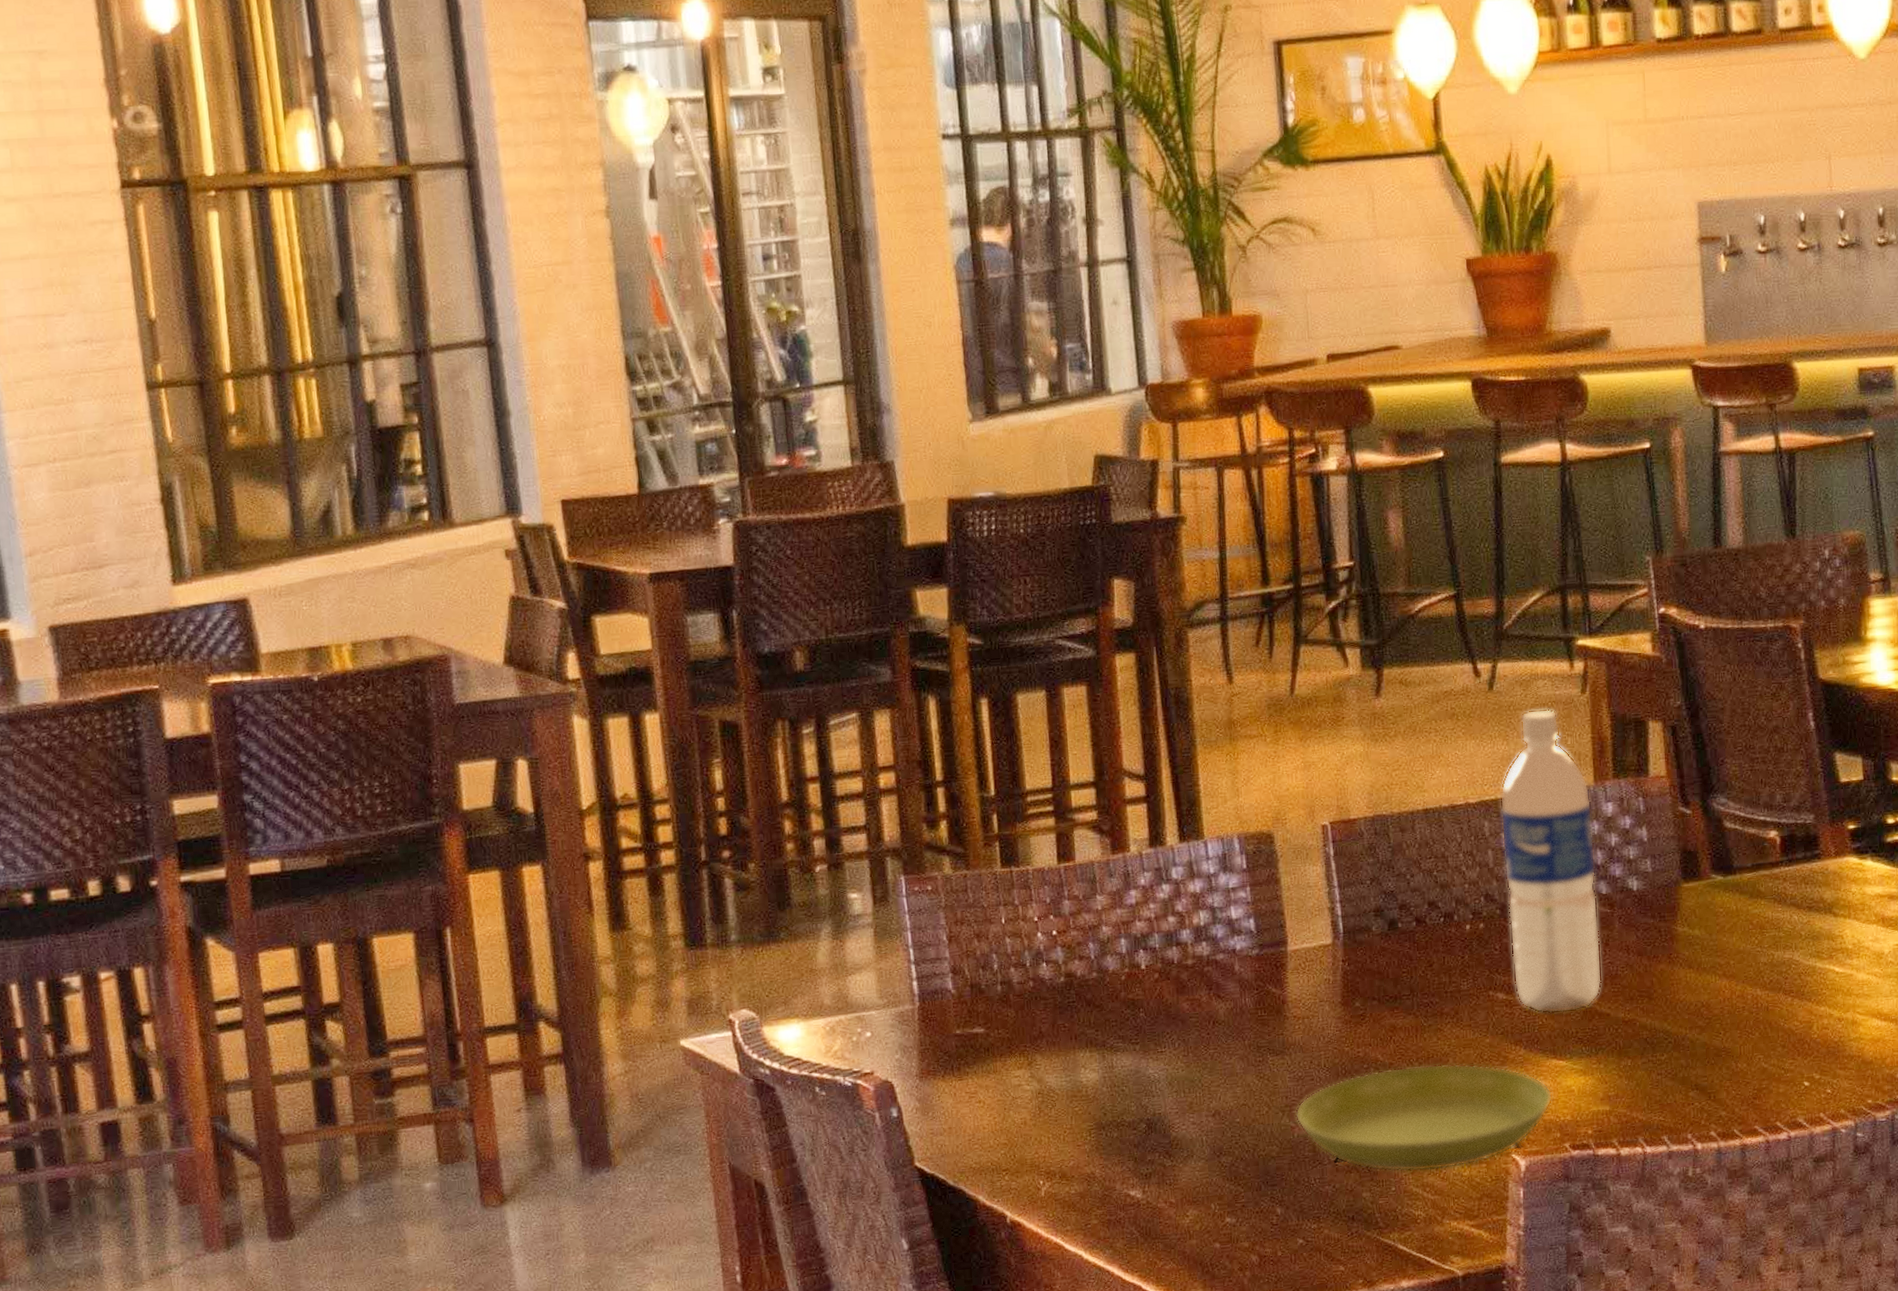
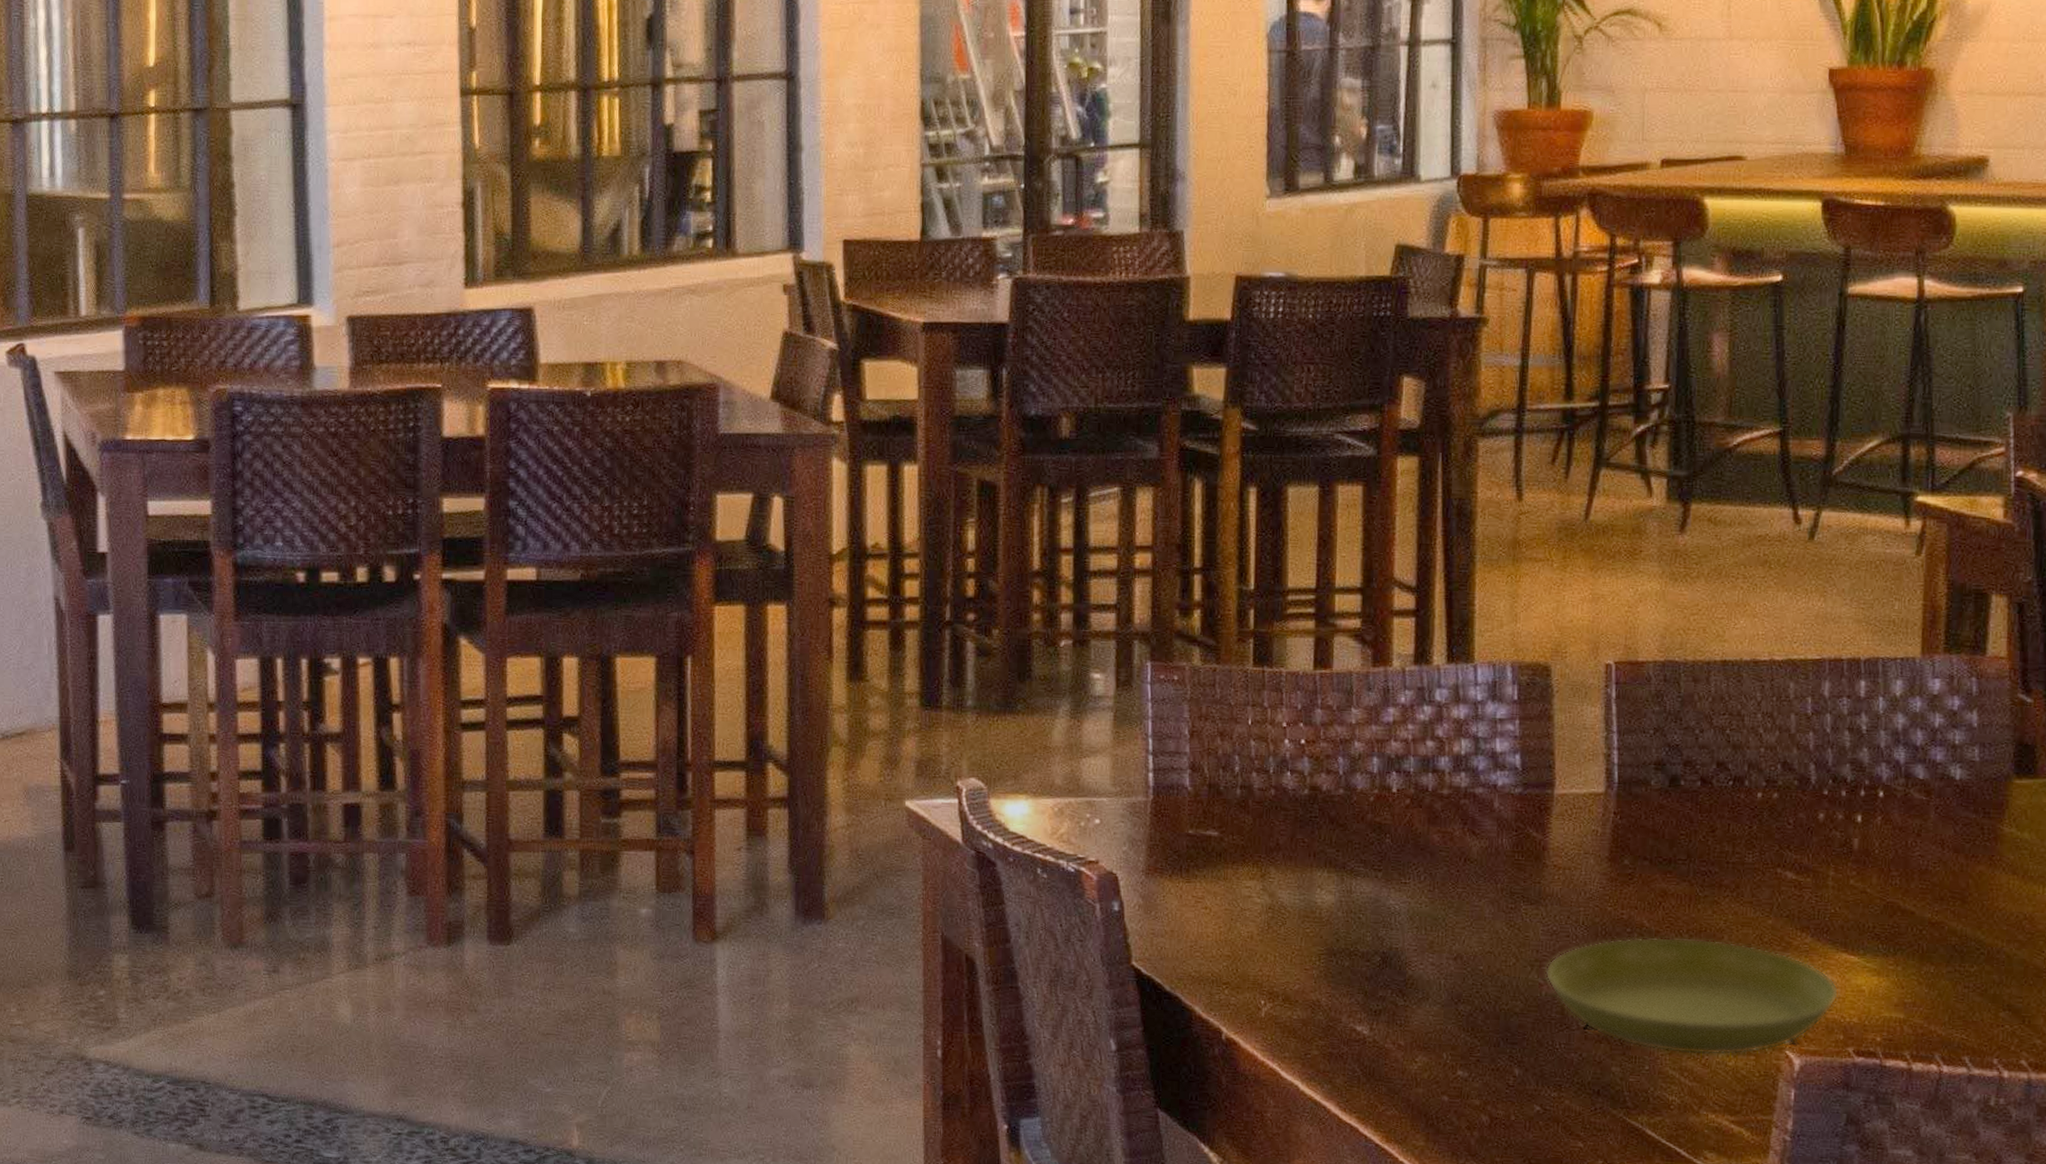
water bottle: present [1500,708,1602,1014] -> none [1806,566,1916,904]

